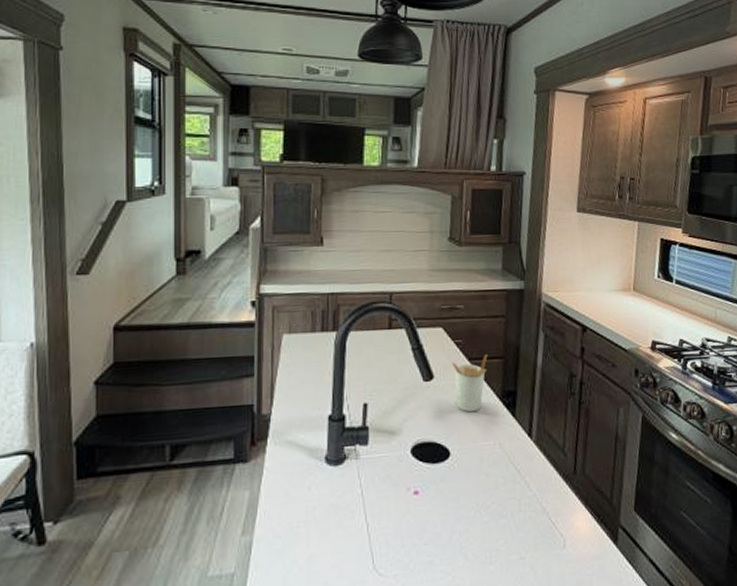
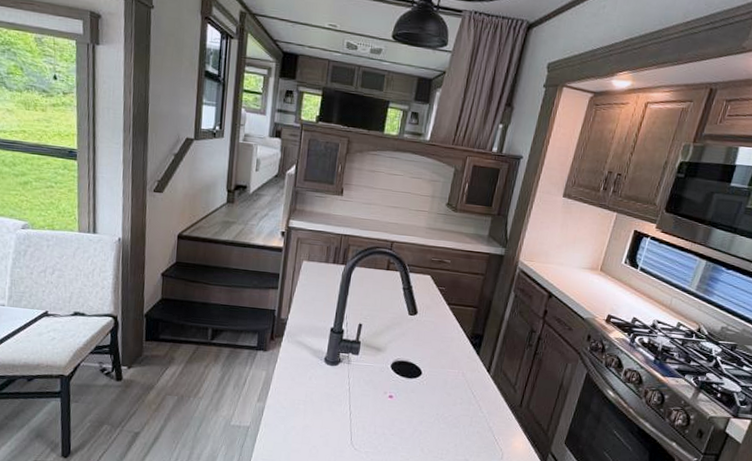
utensil holder: present [450,354,488,413] -> none [432,302,465,346]

